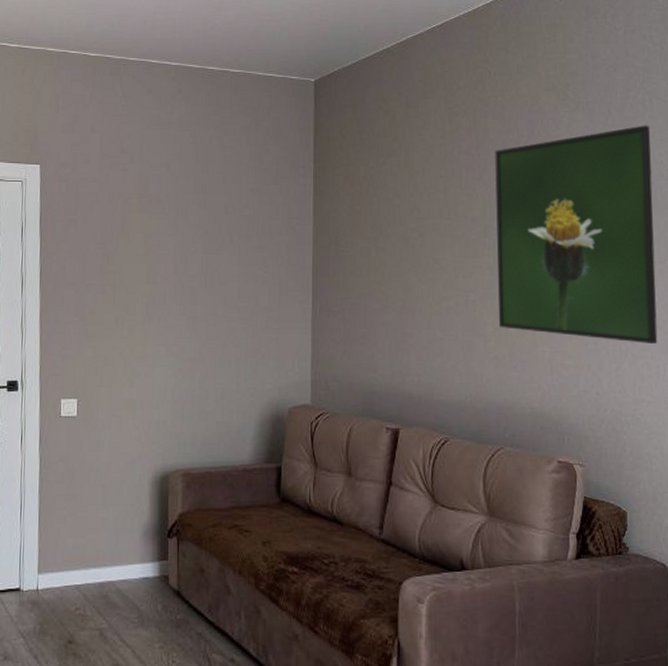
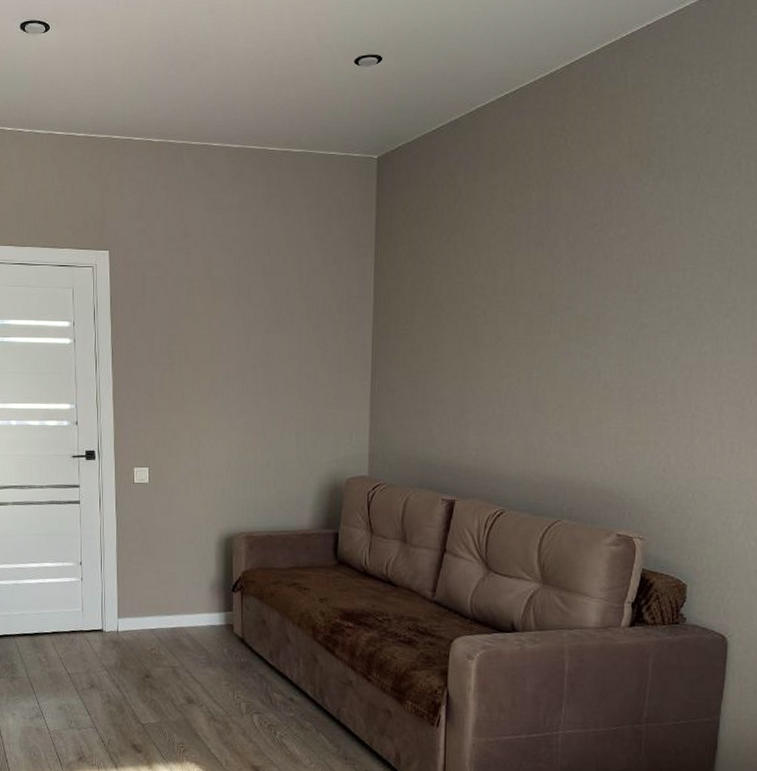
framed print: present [495,125,658,344] -> none [562,191,745,421]

